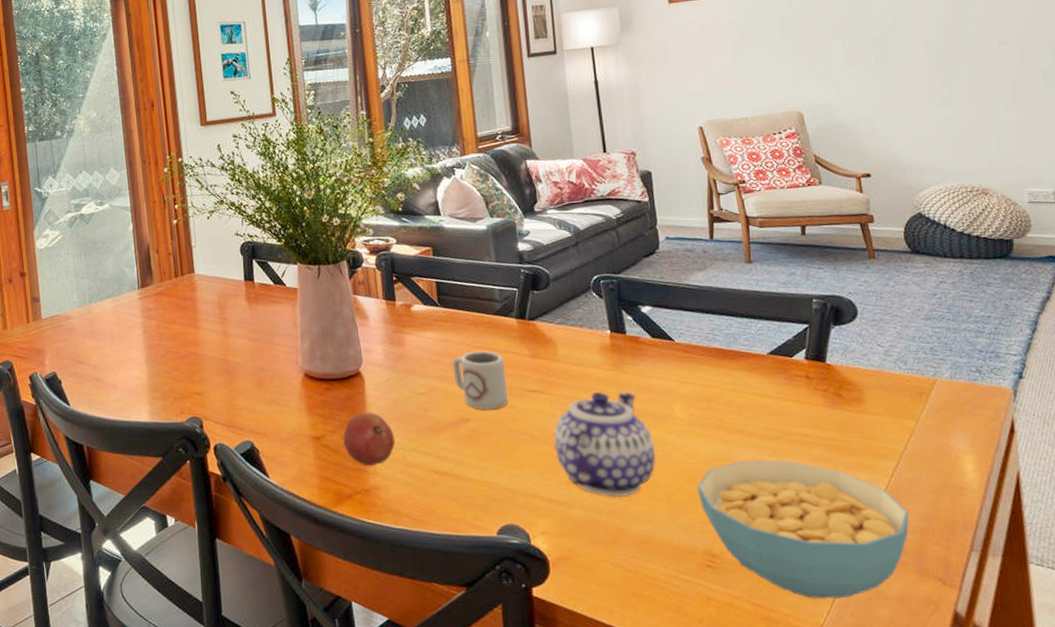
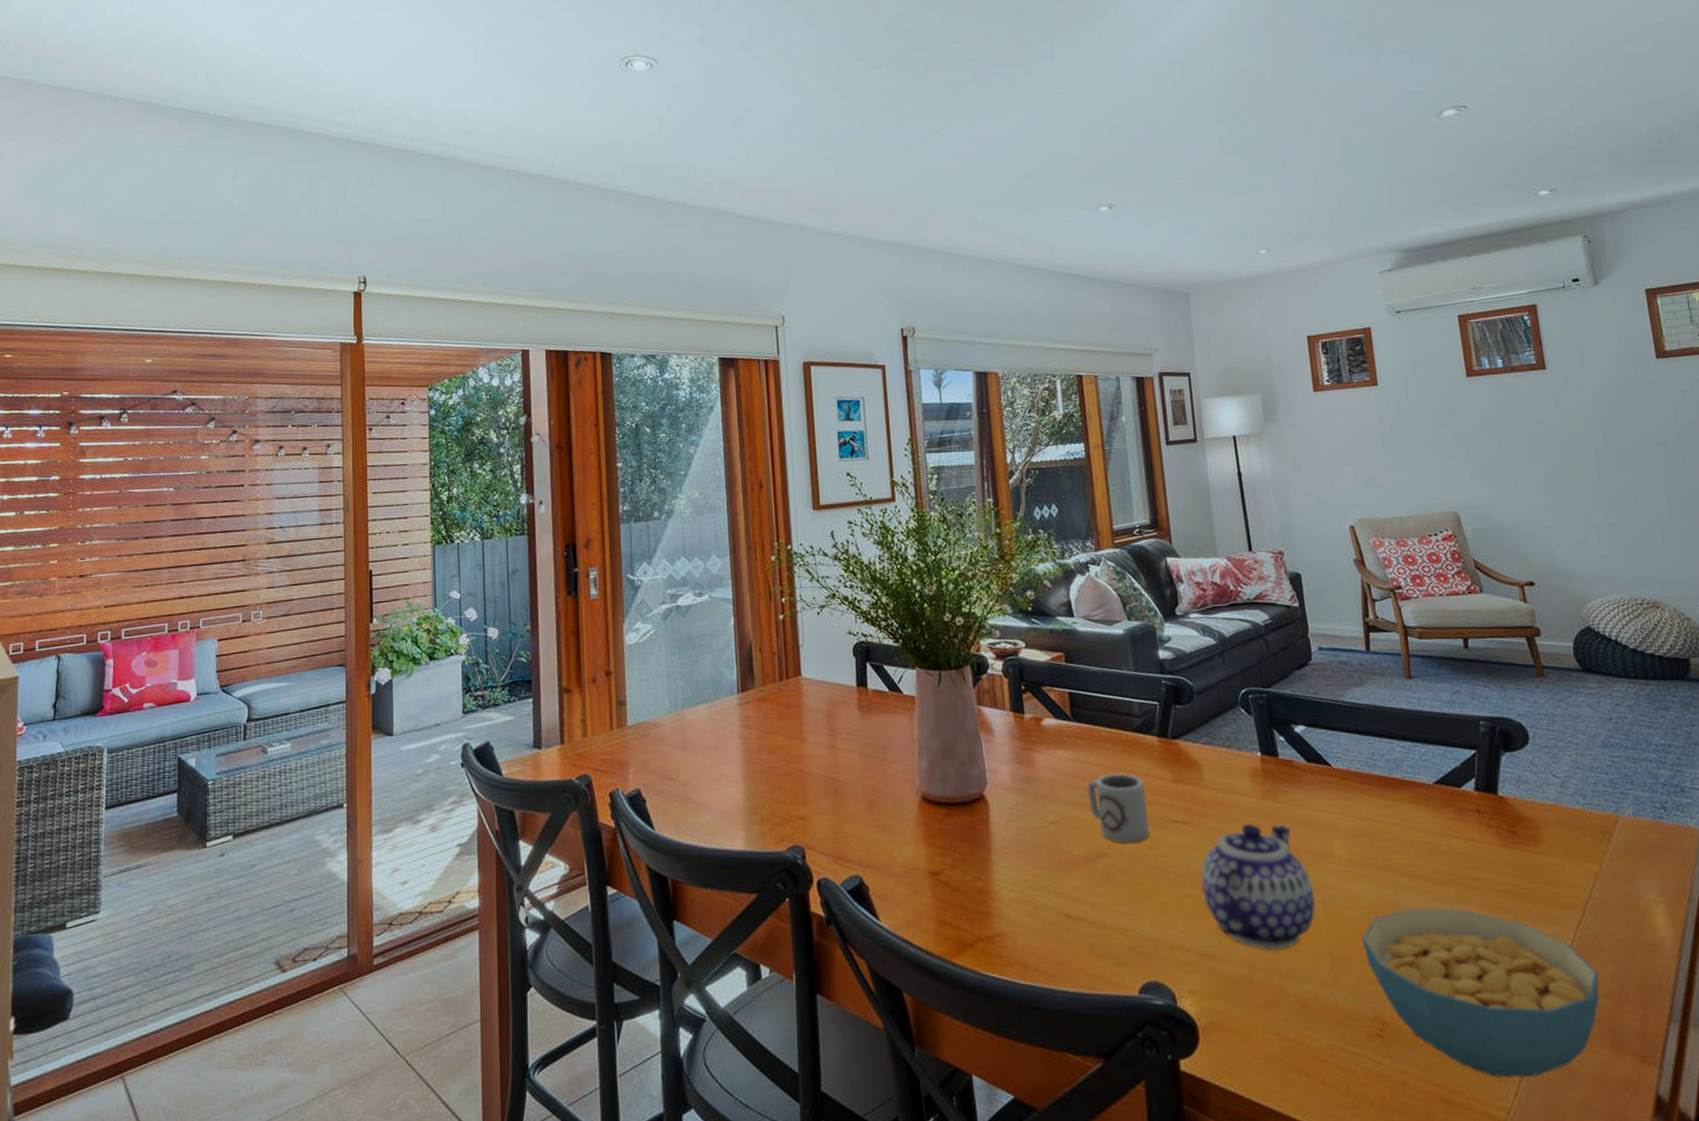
fruit: present [342,412,396,467] -> none [963,843,1024,909]

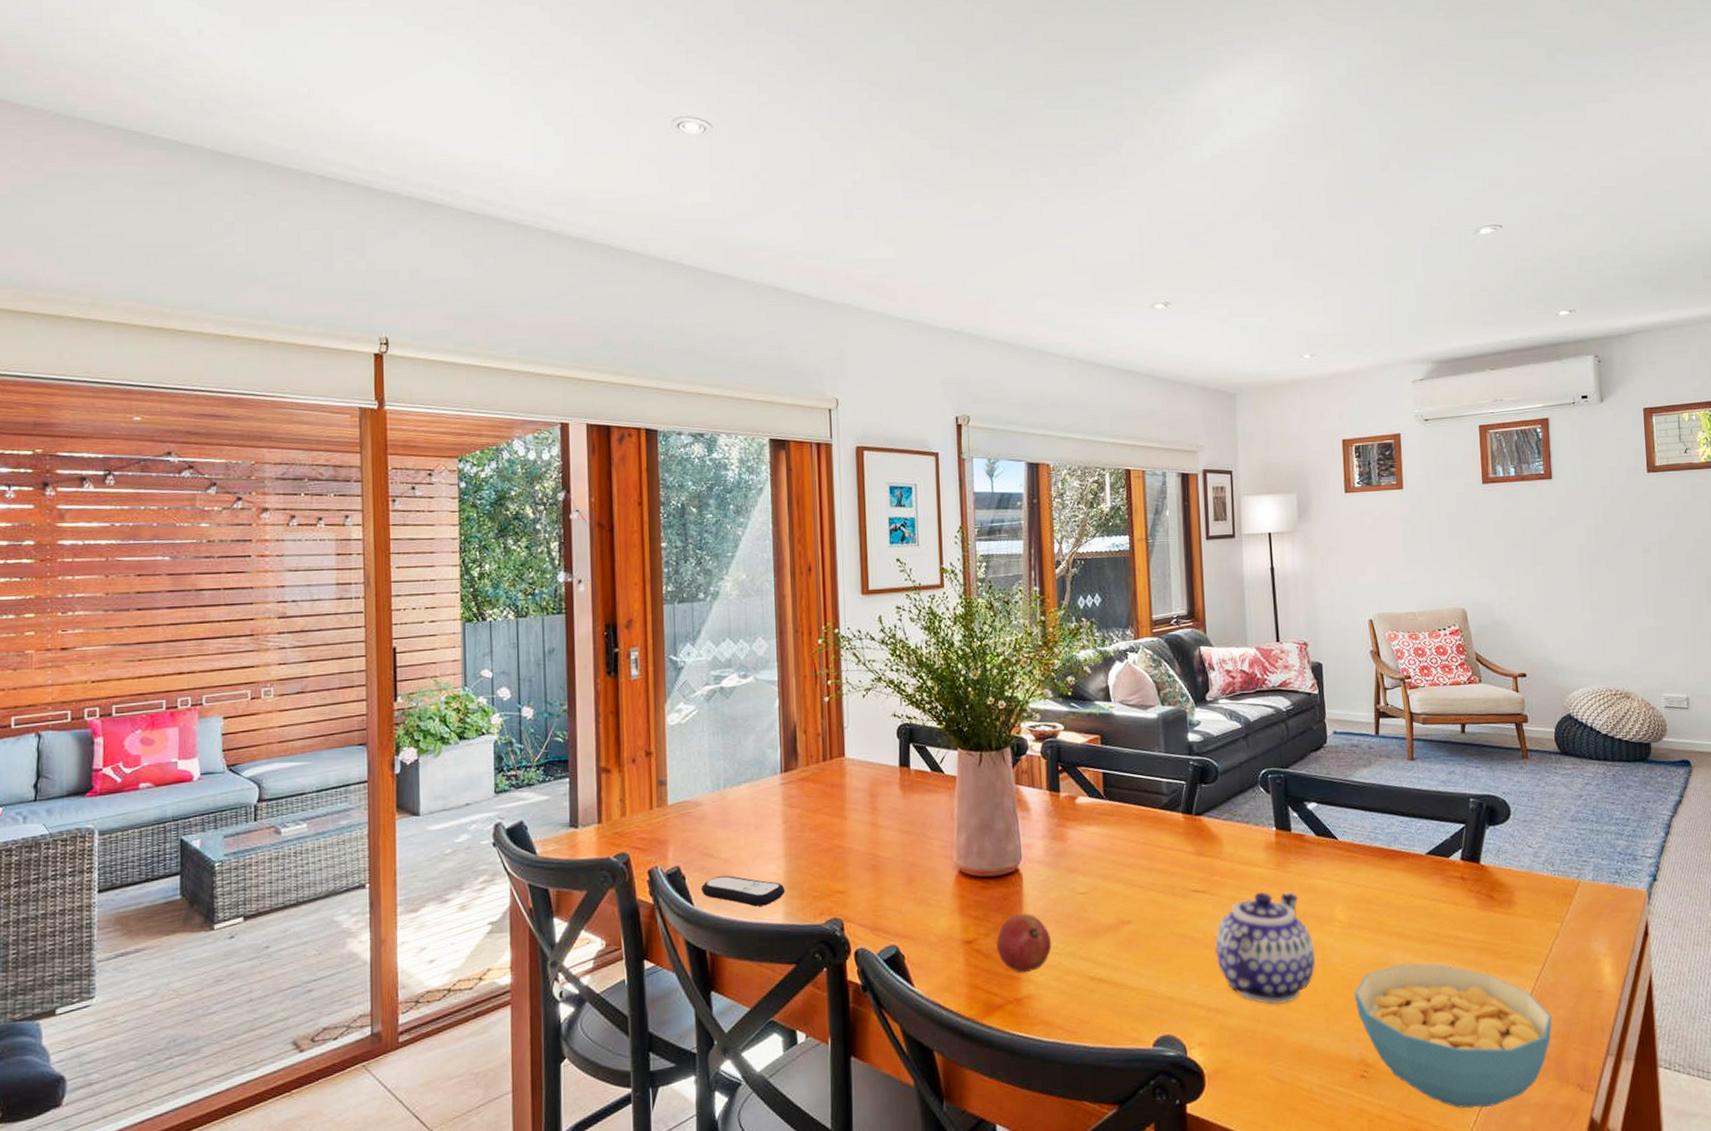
remote control: none [662,799,745,832] -> present [701,876,785,907]
fruit: none [963,843,1024,909] -> present [995,913,1052,973]
cup: present [1087,773,1150,843] -> none [1115,847,1171,912]

